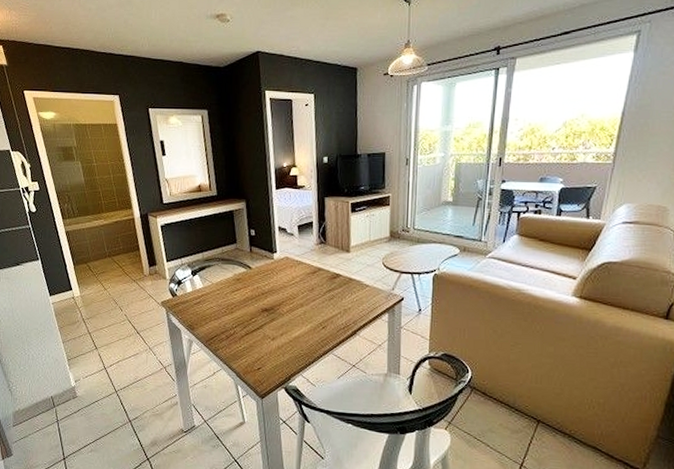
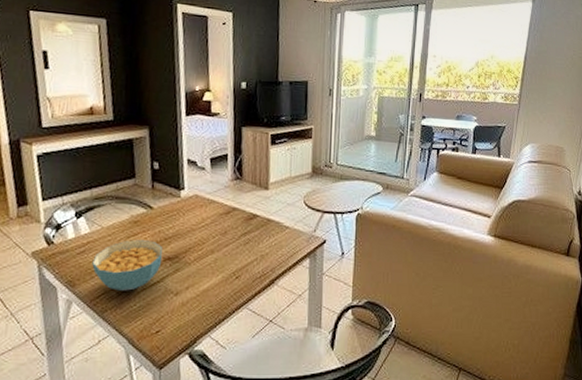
cereal bowl: none [206,294,261,335] -> present [92,240,163,291]

